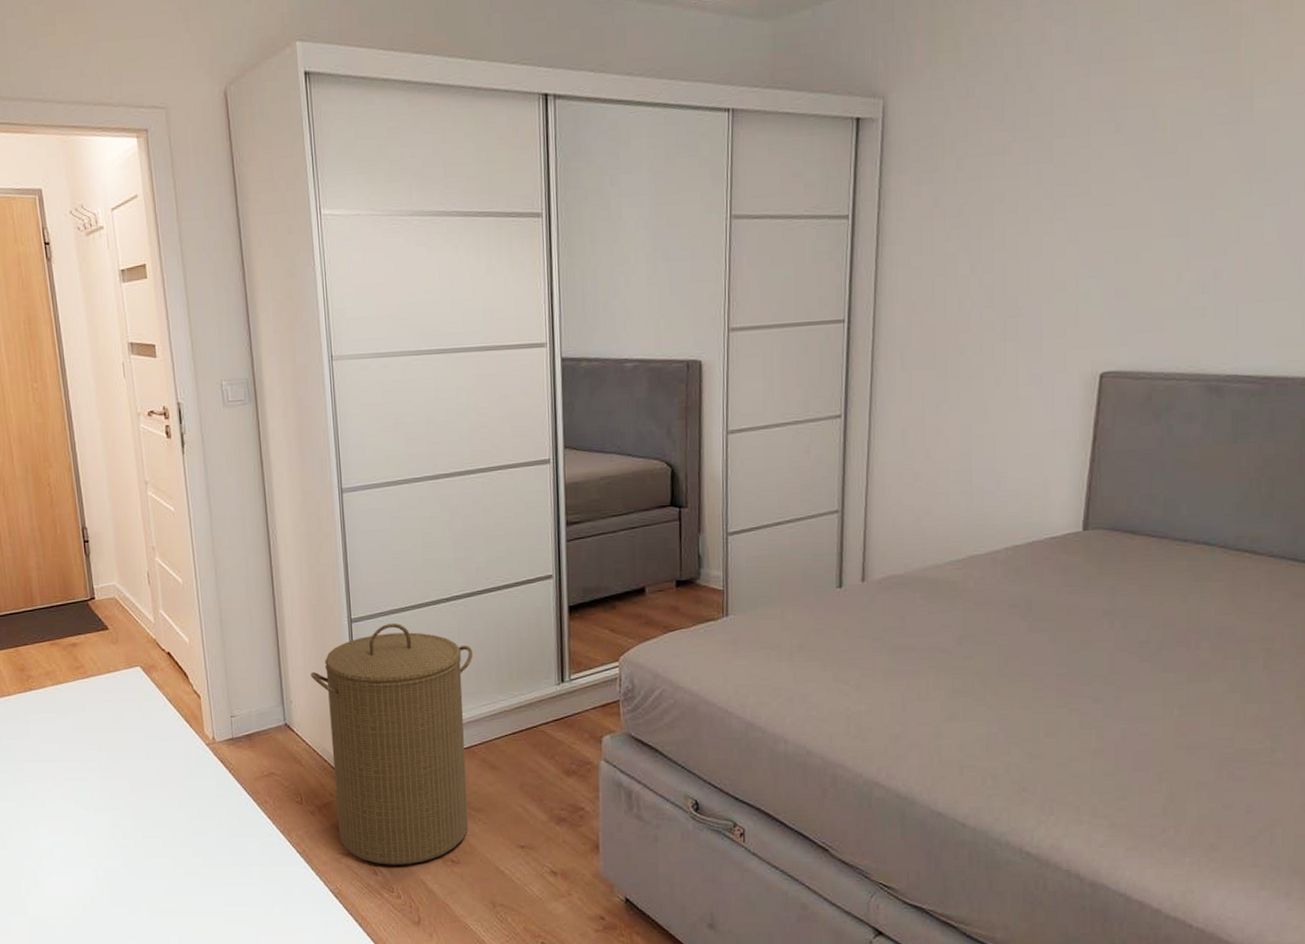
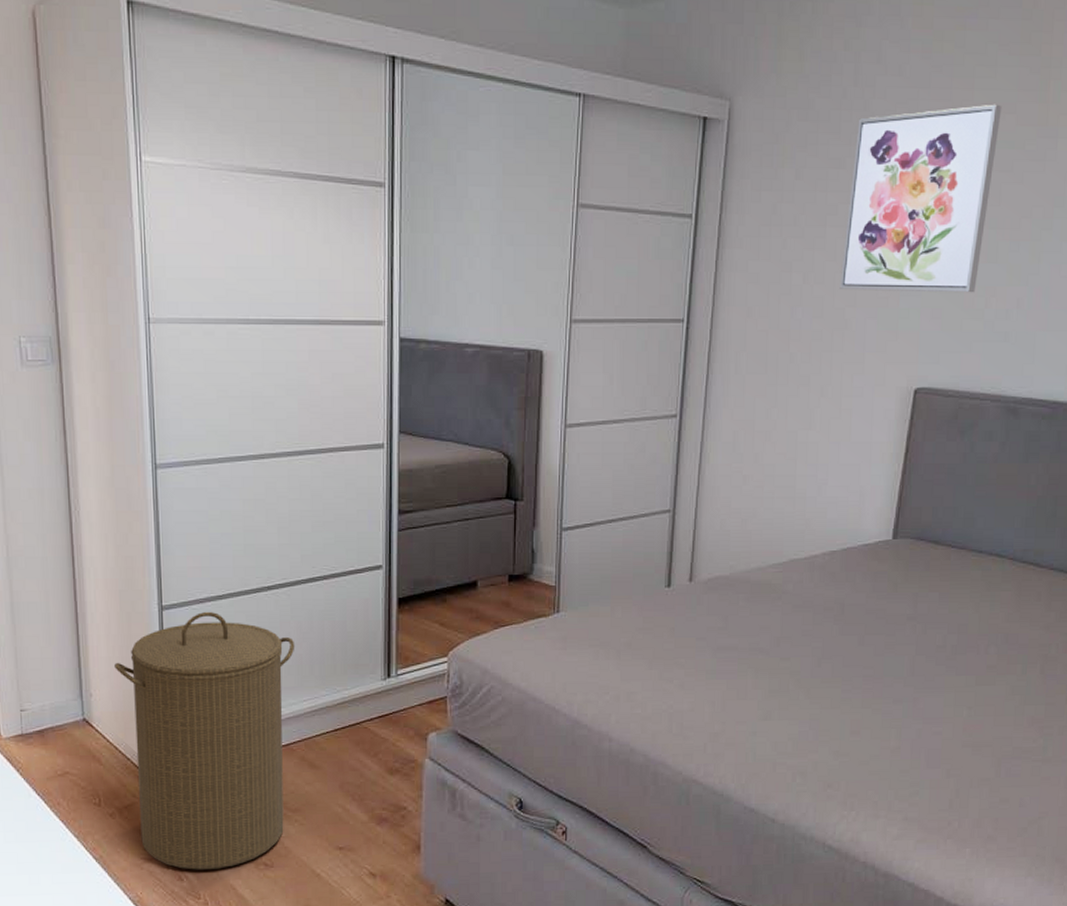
wall art: none [1010,70,1186,278] -> present [839,104,1002,293]

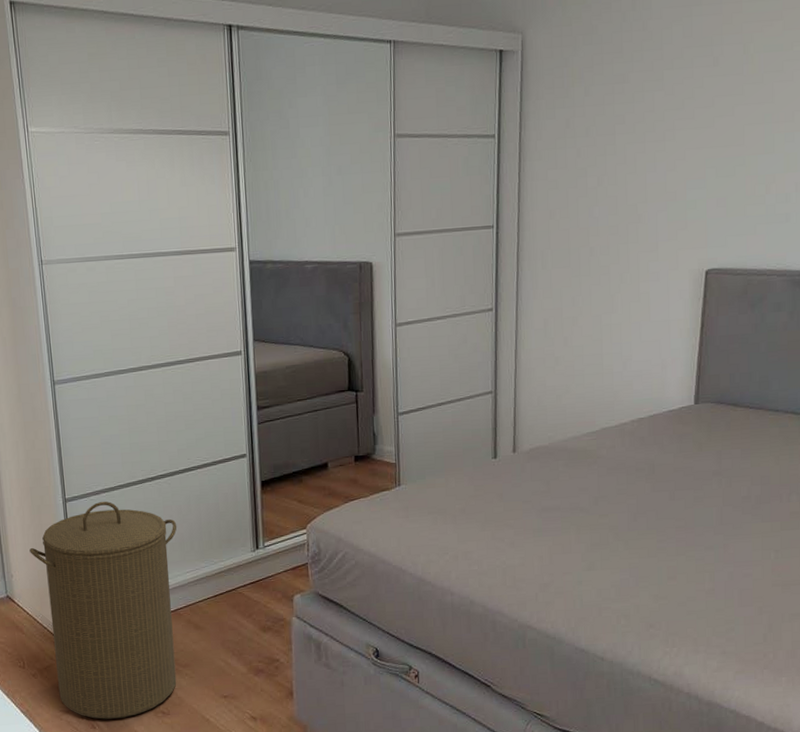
wall art: present [839,104,1002,293] -> none [631,13,769,189]

